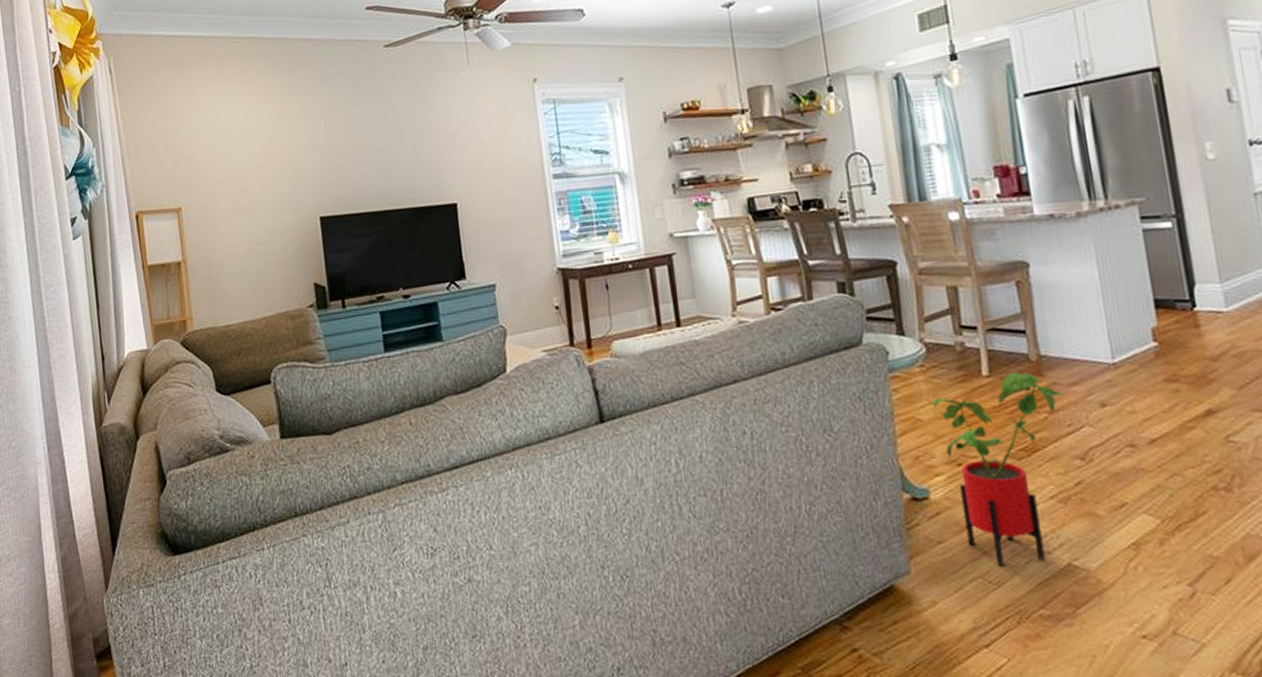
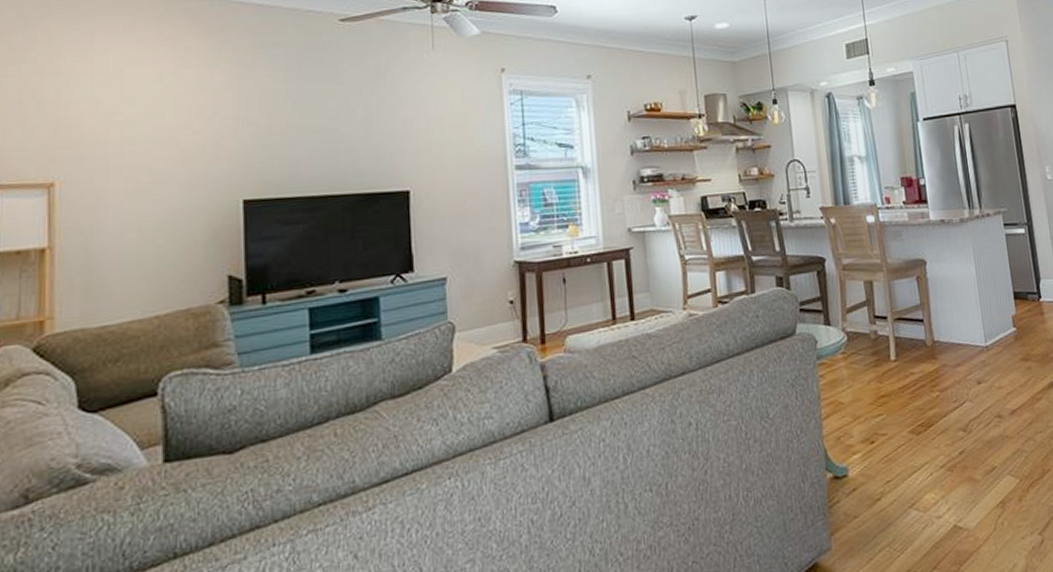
house plant: present [931,372,1064,566] -> none [851,356,951,534]

